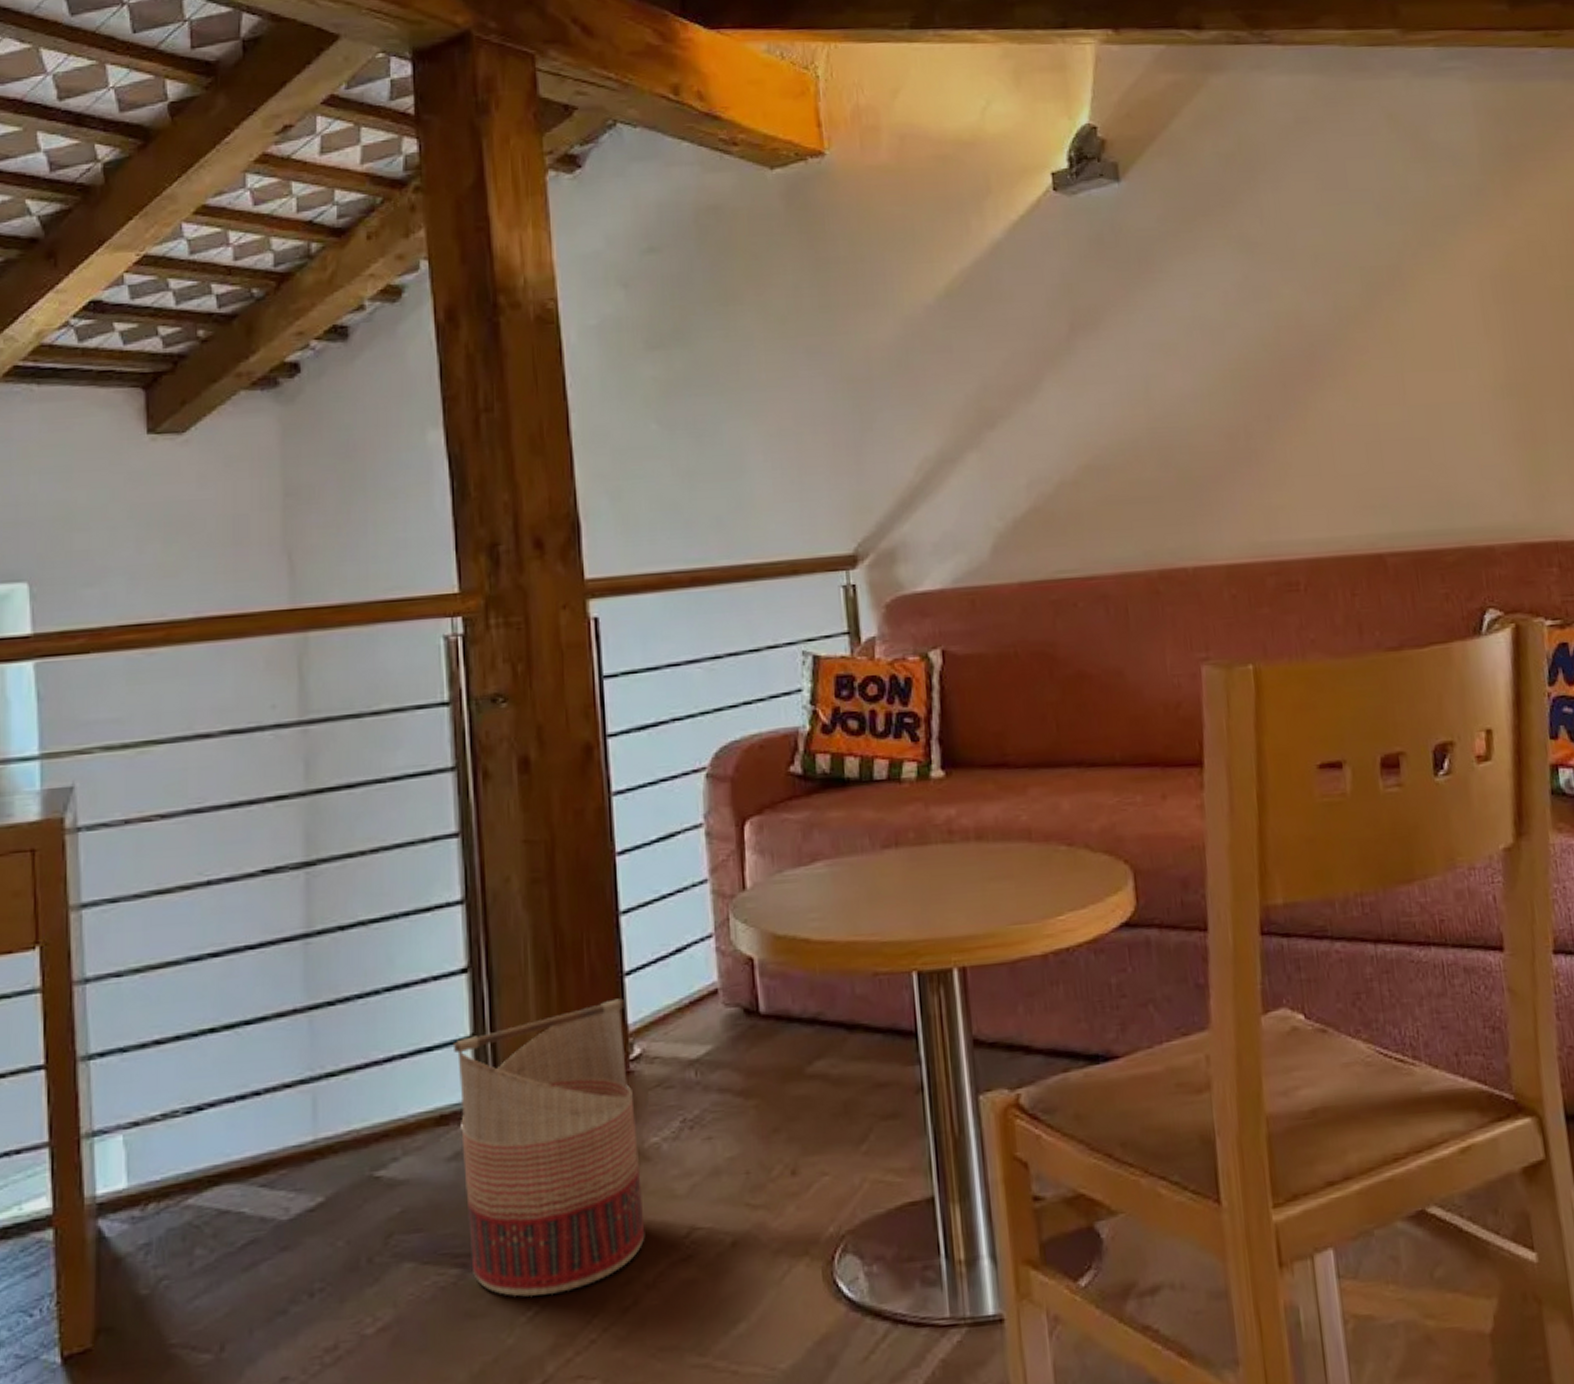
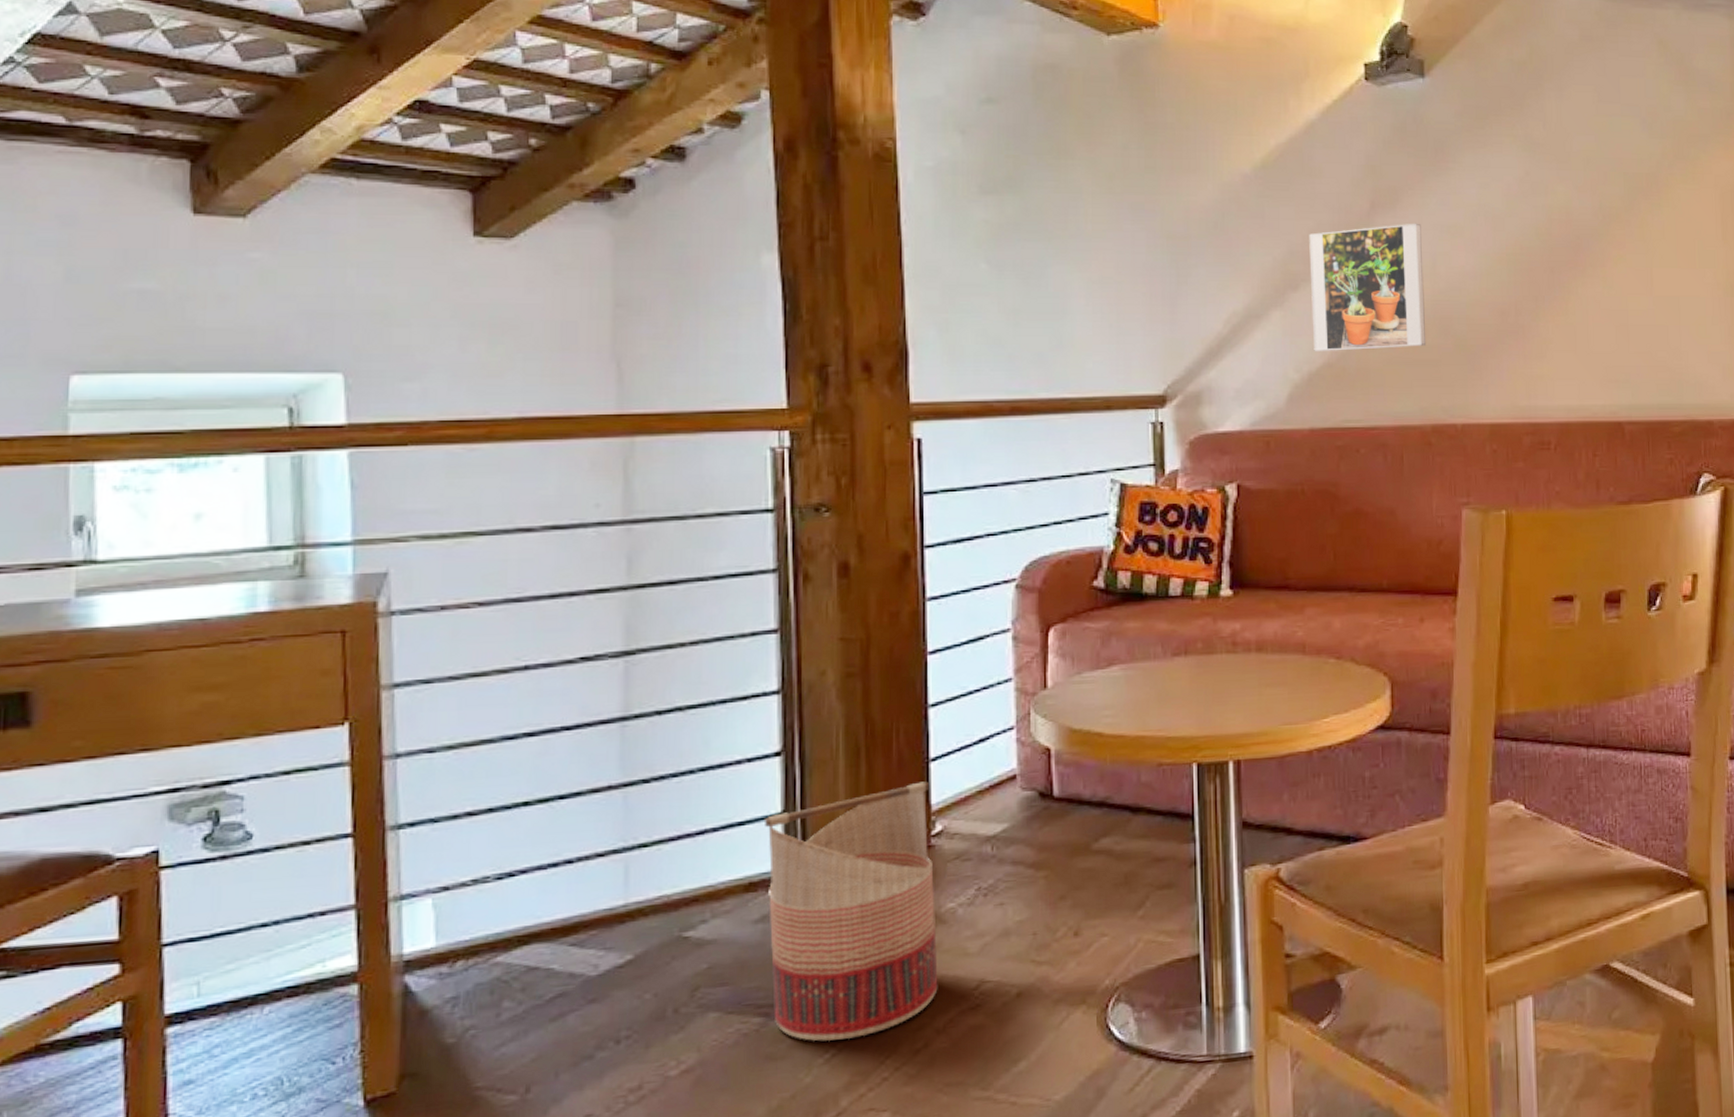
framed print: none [1003,343,1145,496] -> present [1309,223,1427,352]

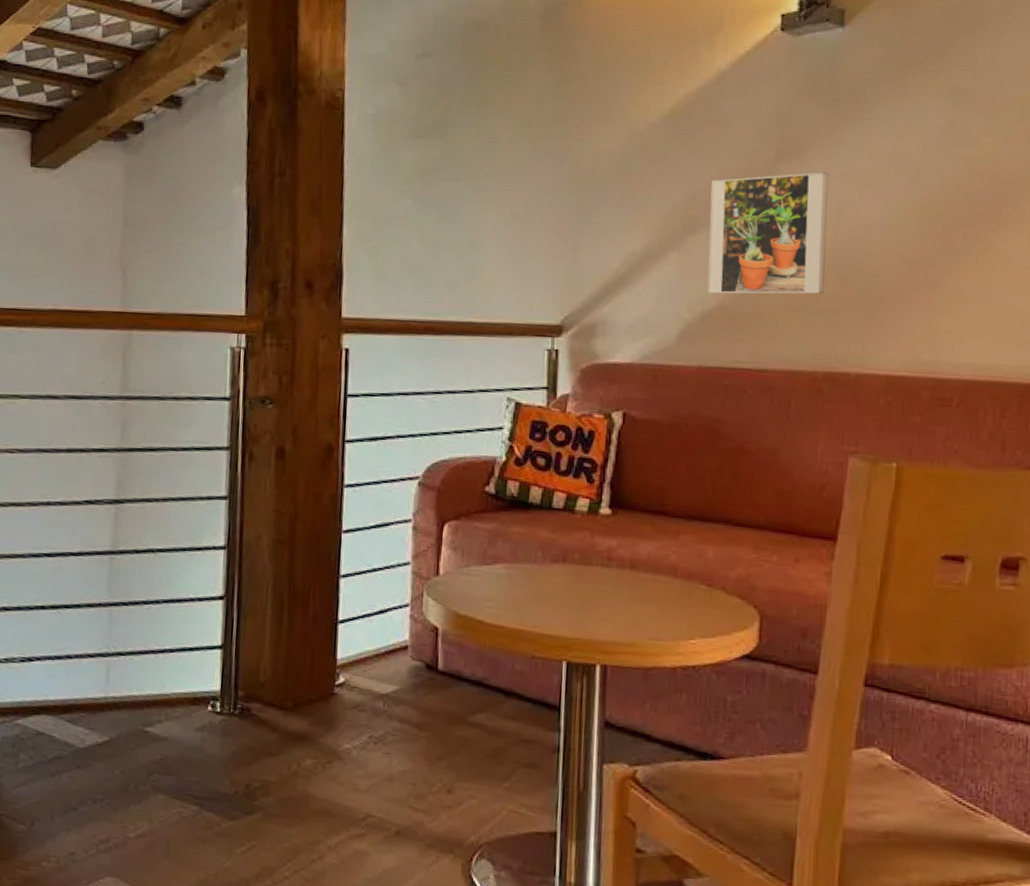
basket: present [763,781,938,1042] -> none [206,639,336,839]

